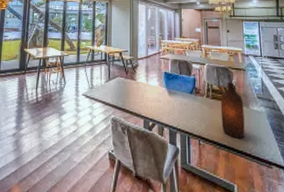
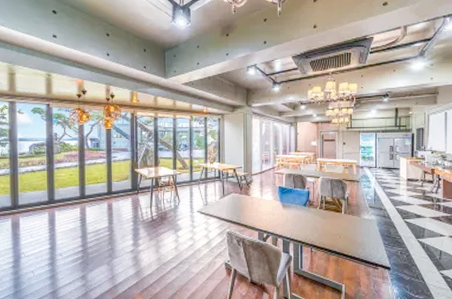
bottle: present [220,83,245,139] -> none [333,194,355,245]

